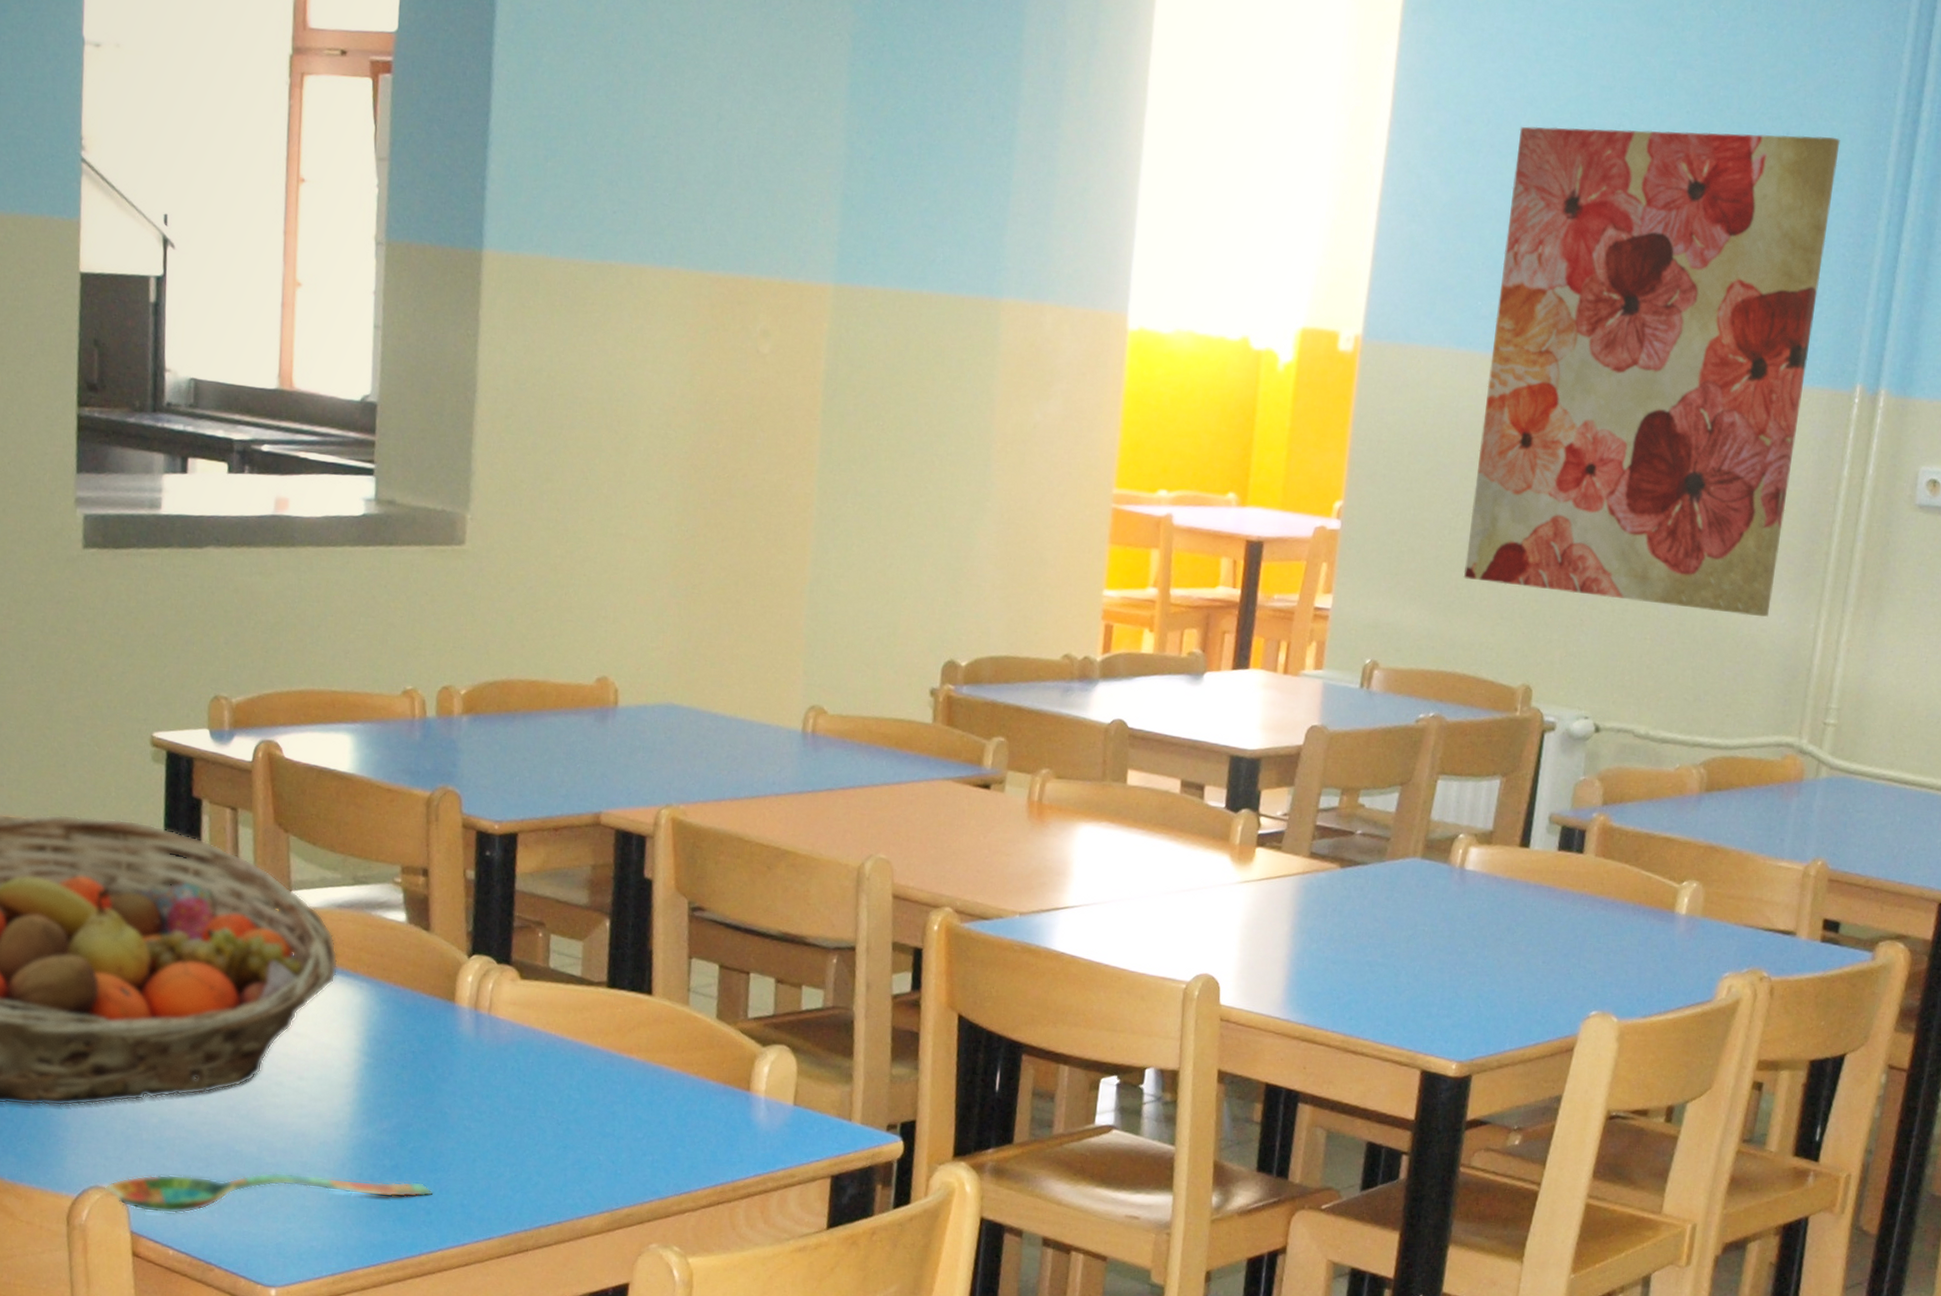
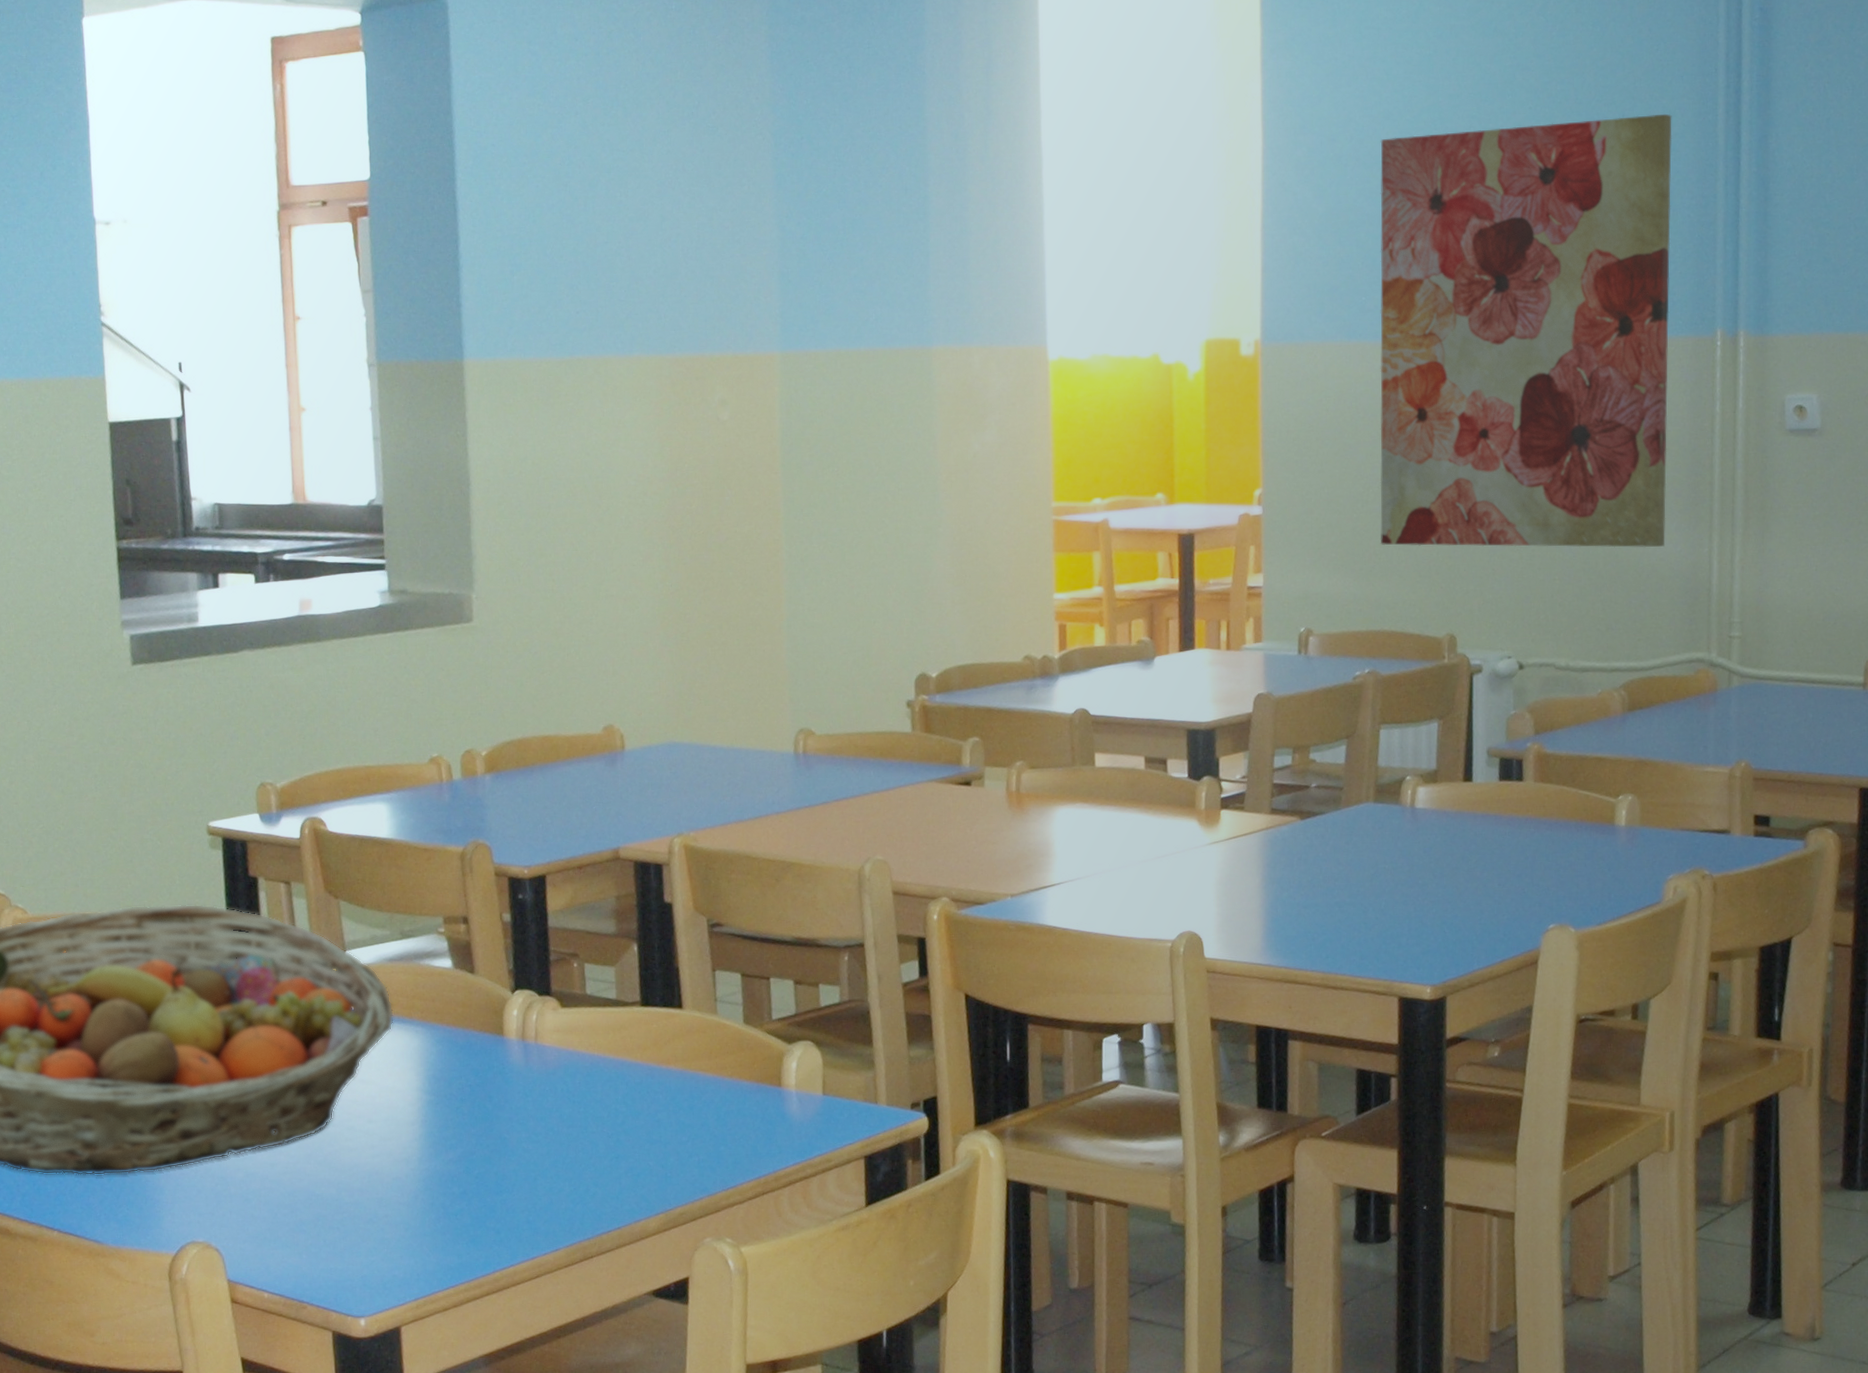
spoon: present [104,1172,433,1214] -> none [200,1204,500,1260]

